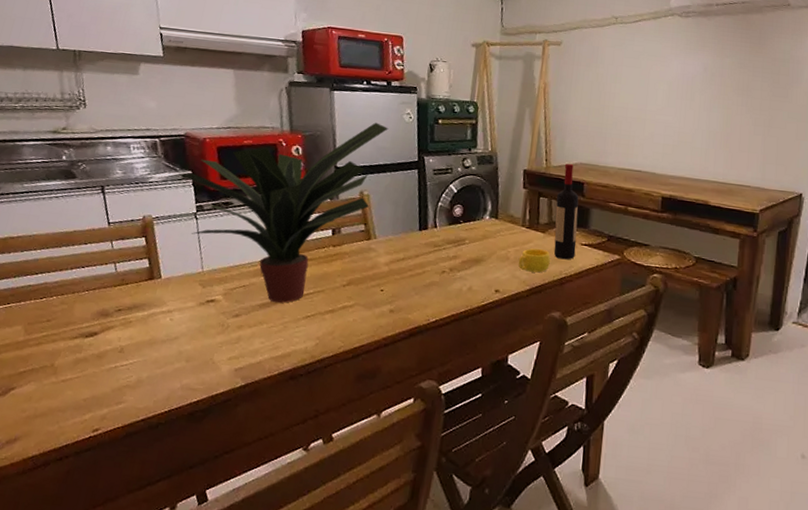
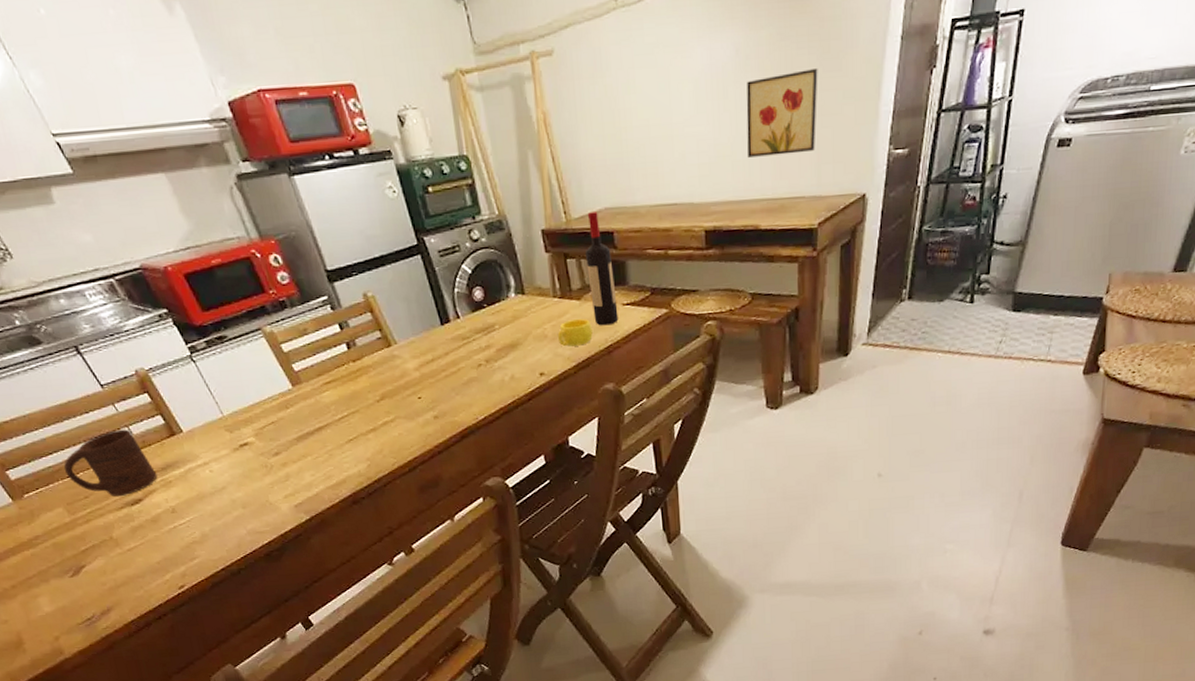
cup: none [41,264,122,327] -> present [63,429,158,497]
potted plant: present [180,122,389,303] -> none [155,206,378,433]
wall art: none [705,91,769,152] -> present [746,67,818,158]

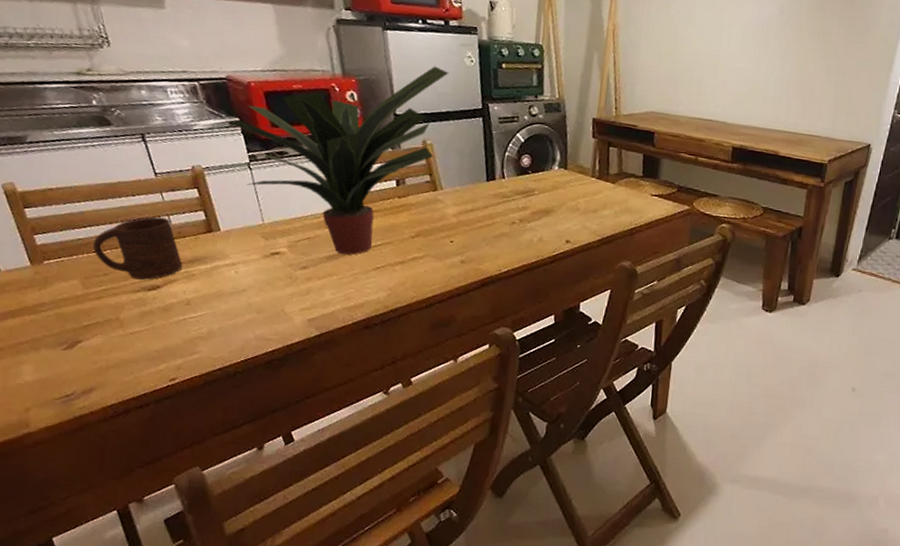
potted plant: none [155,206,378,433] -> present [226,66,449,255]
cup: present [557,318,593,347] -> none [588,199,621,224]
wine bottle: present [586,212,619,326] -> none [624,112,649,211]
wall art: present [746,67,818,158] -> none [778,36,845,101]

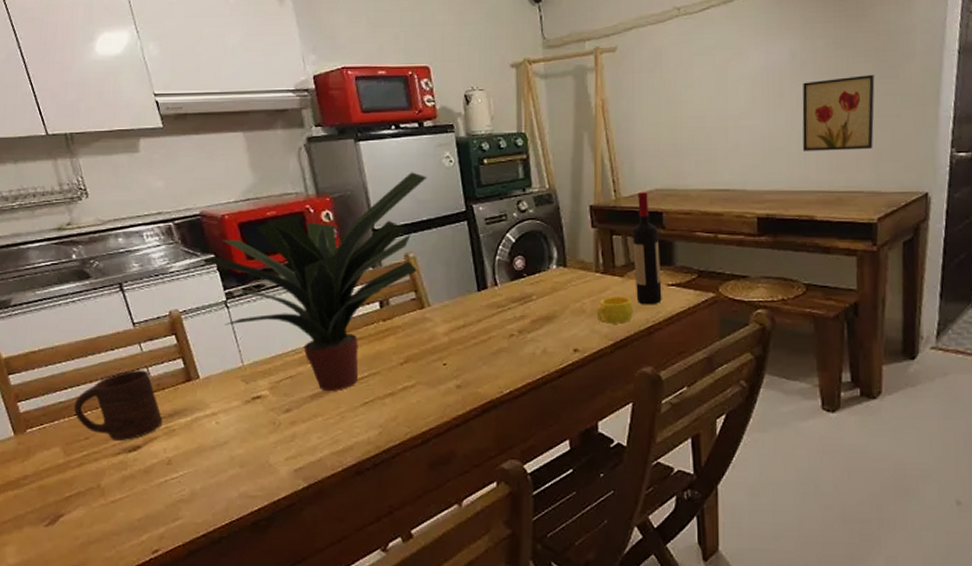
cup: none [588,199,621,224] -> present [596,295,633,324]
wine bottle: none [624,112,649,211] -> present [633,192,662,305]
wall art: none [778,36,845,101] -> present [802,74,875,151]

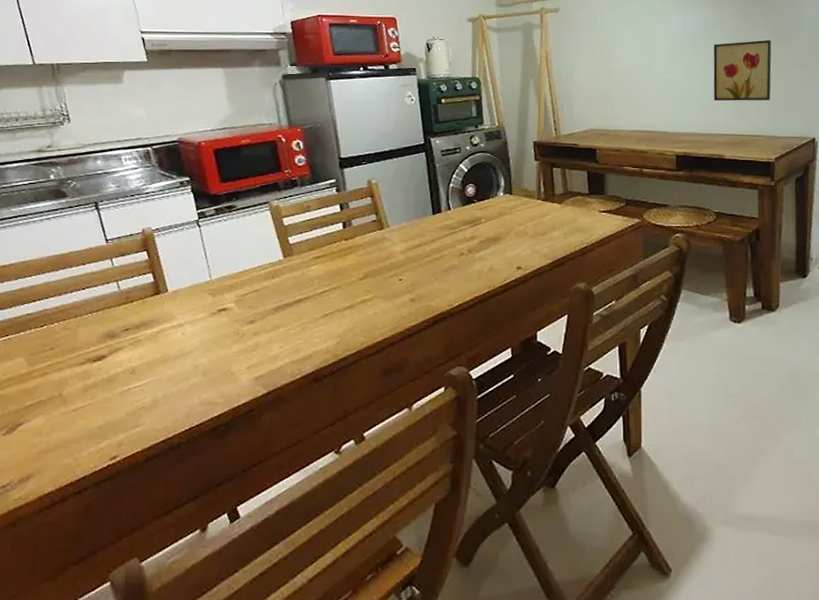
cup: present [73,370,163,440] -> none [40,283,130,351]
potted plant: present [202,172,428,391] -> none [177,108,391,303]
cup: present [596,295,633,324] -> none [537,220,570,245]
wine bottle: present [633,192,662,305] -> none [570,131,595,229]

